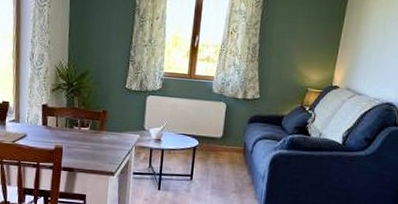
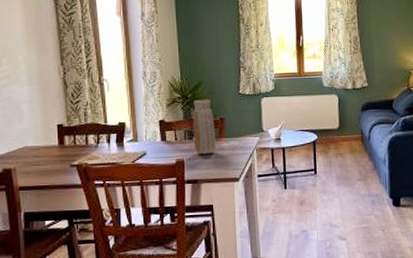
vase: none [74,88,97,145] -> present [193,99,216,155]

